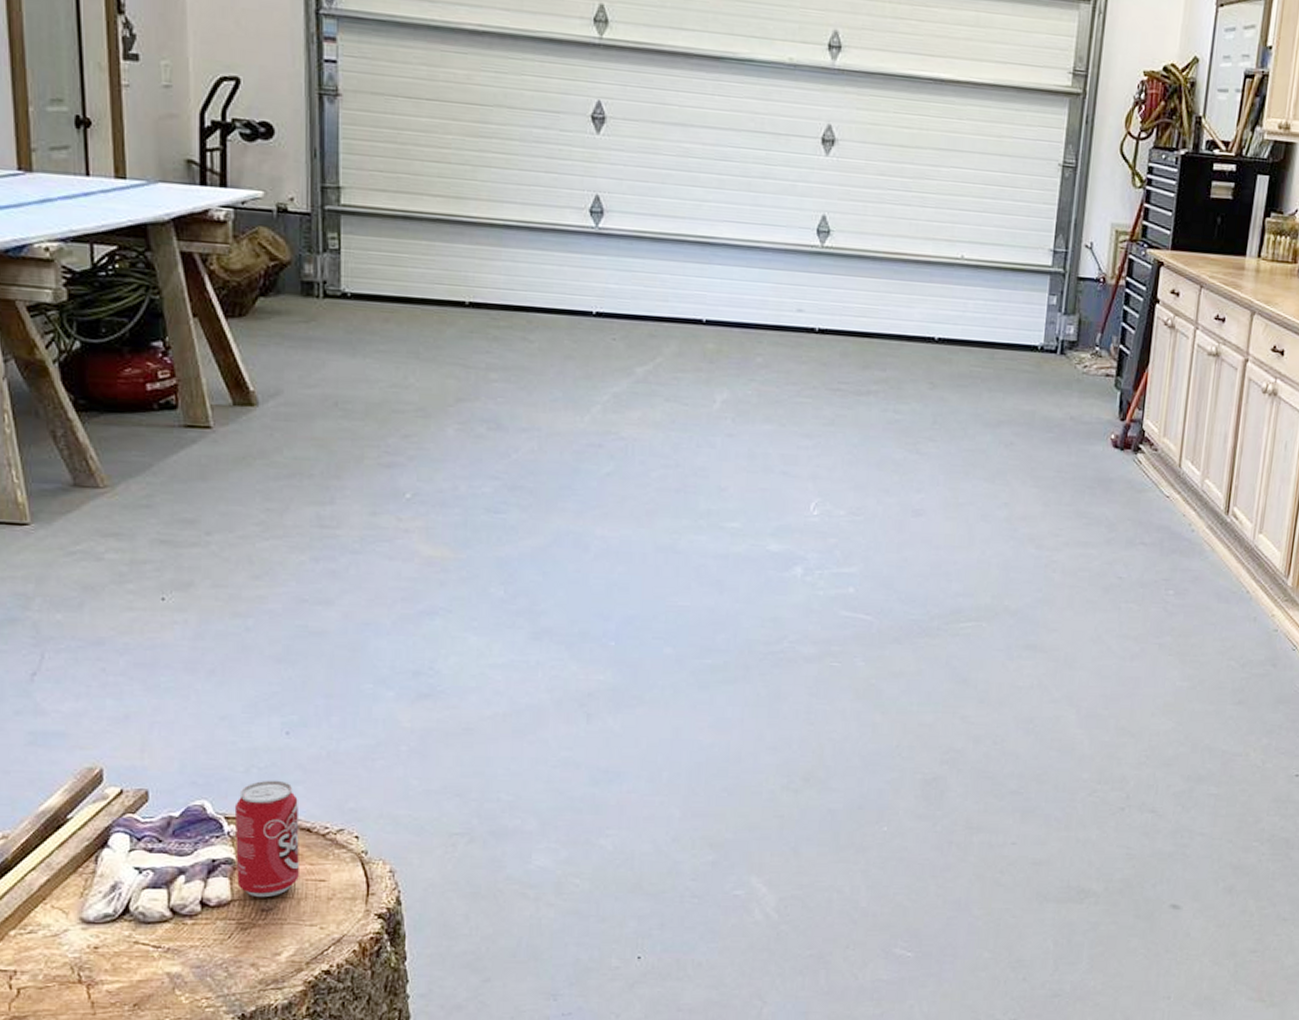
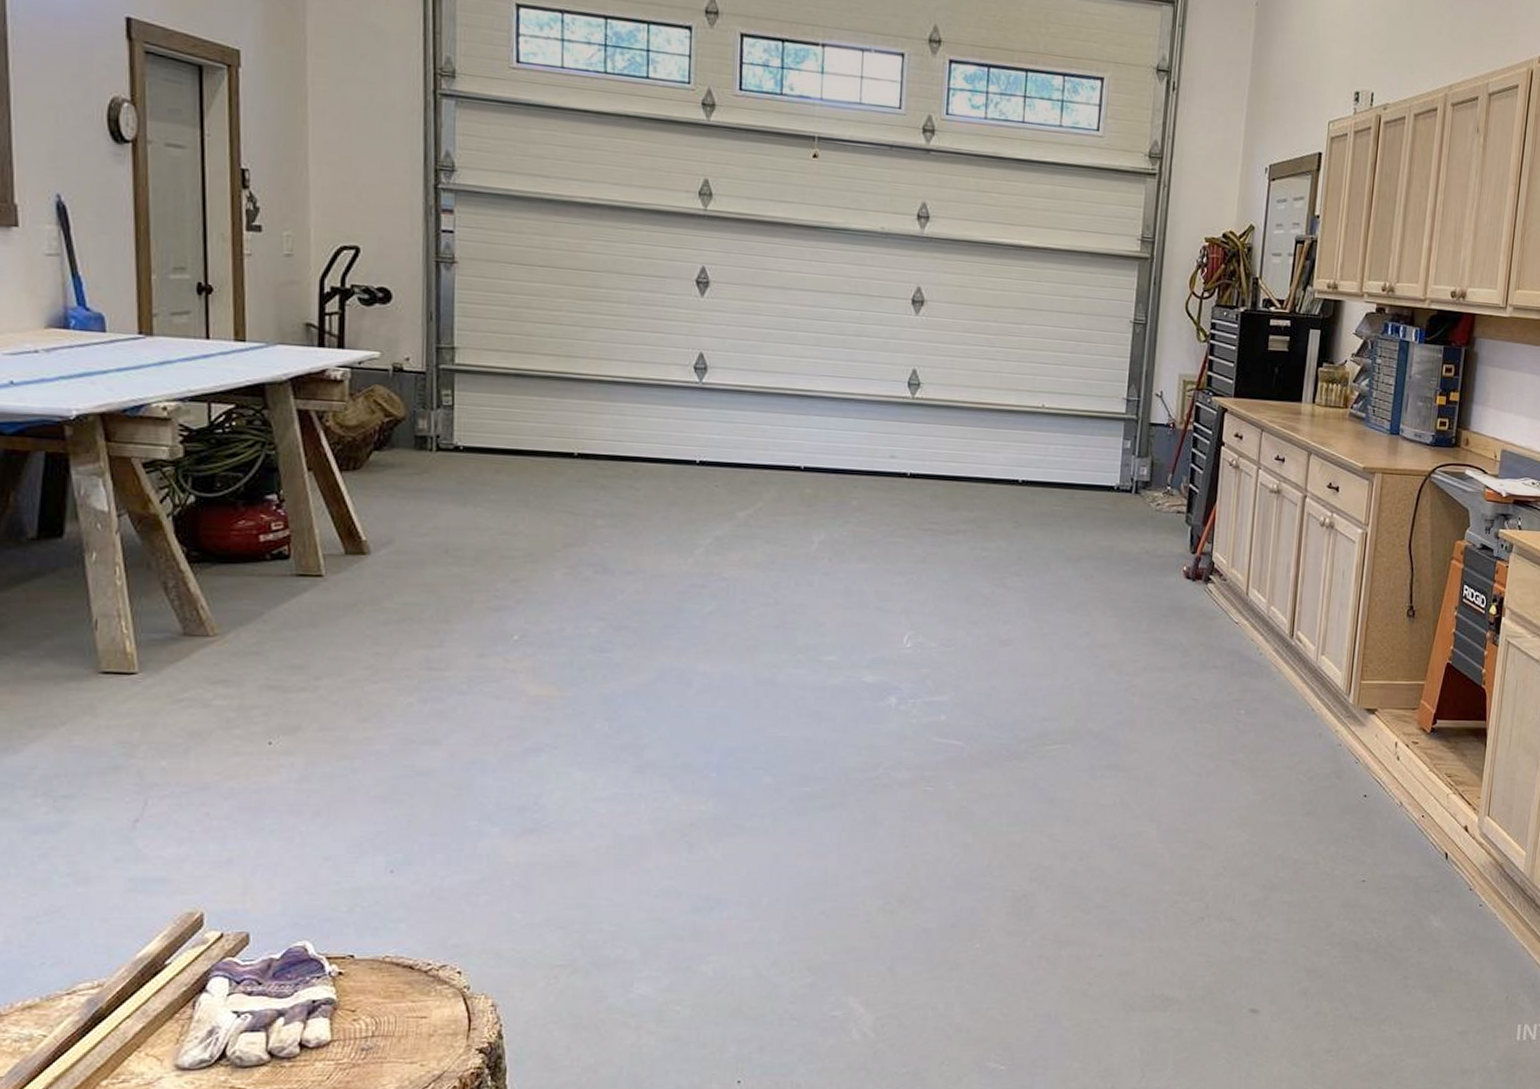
beverage can: present [234,780,299,898] -> none [336,918,402,1037]

